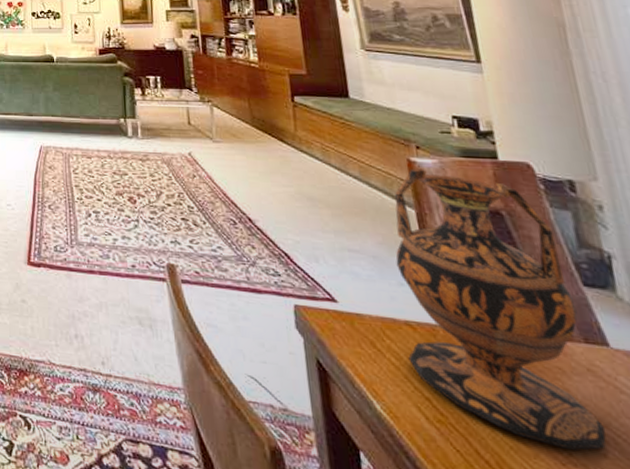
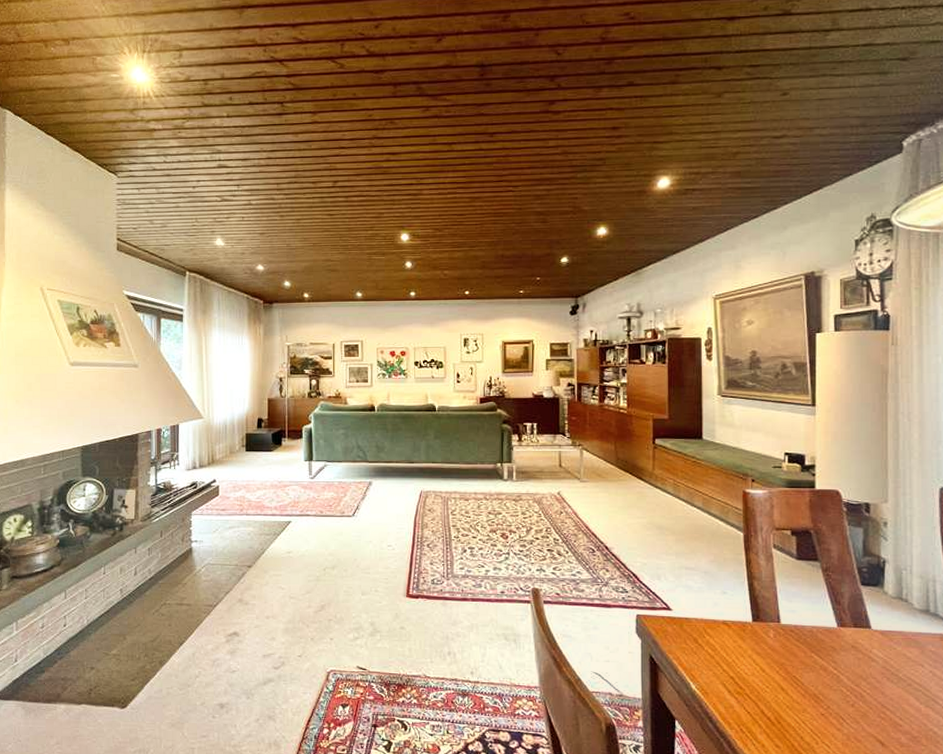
vase: present [394,168,606,451] -> none [722,498,857,705]

